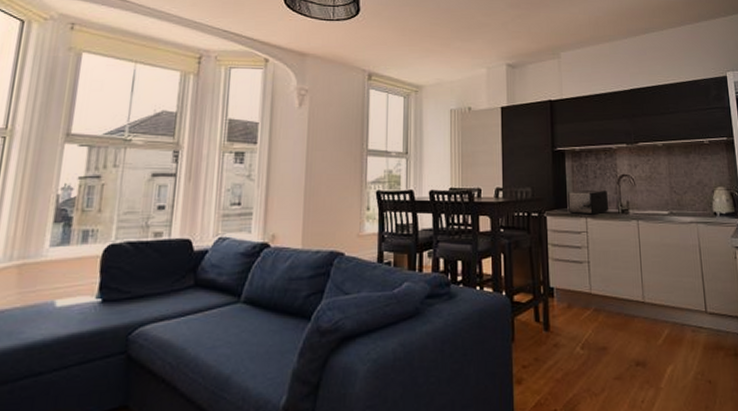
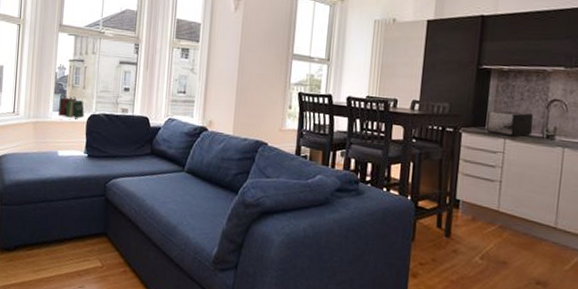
books: none [58,224,100,254] -> present [58,96,85,120]

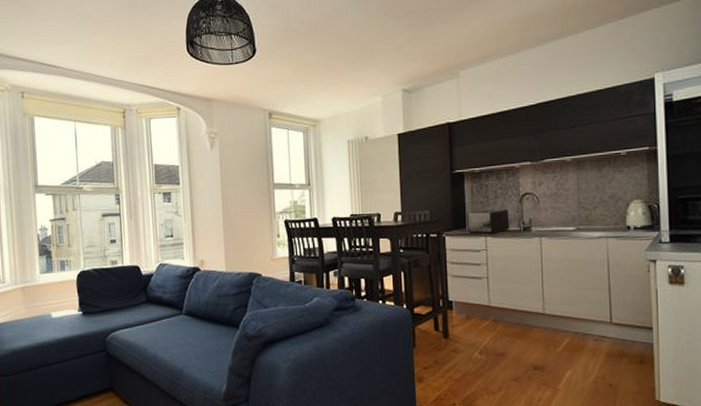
books: present [58,96,85,120] -> none [45,256,74,279]

